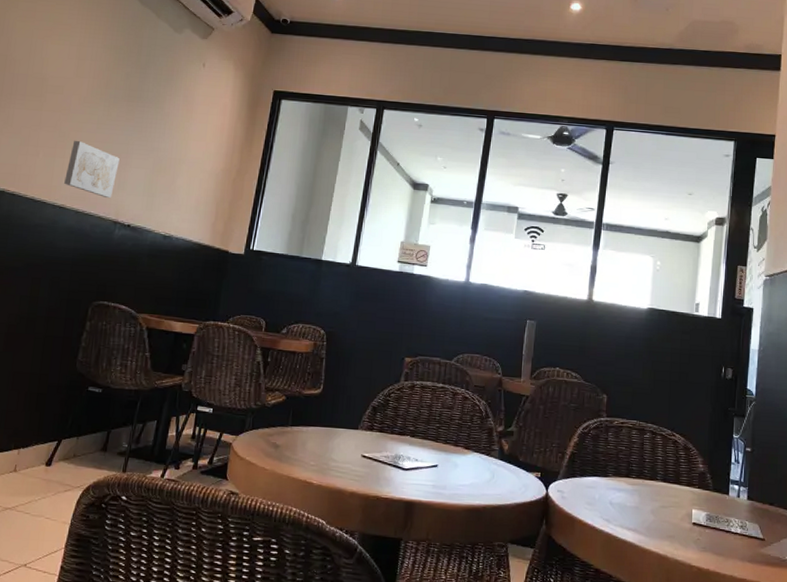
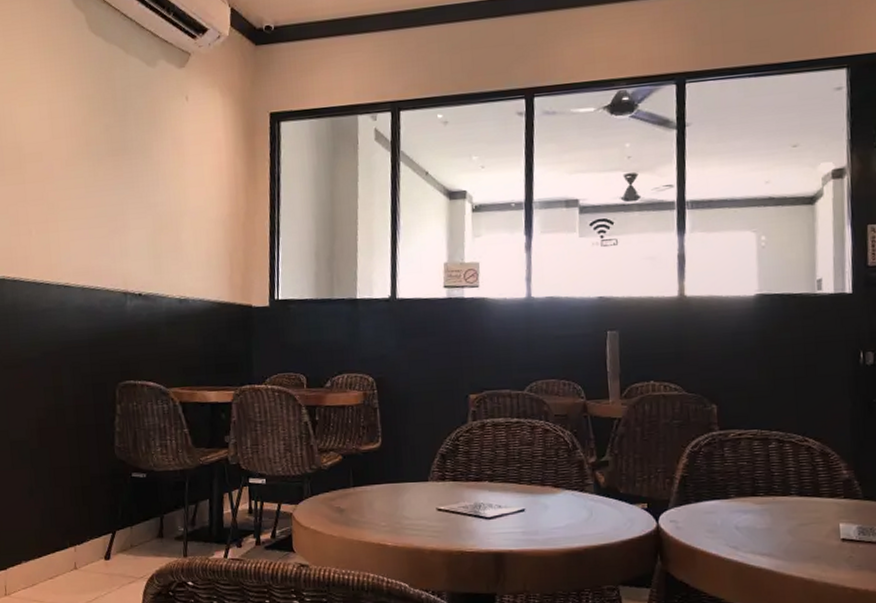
wall art: present [64,140,120,199] -> none [63,209,117,269]

